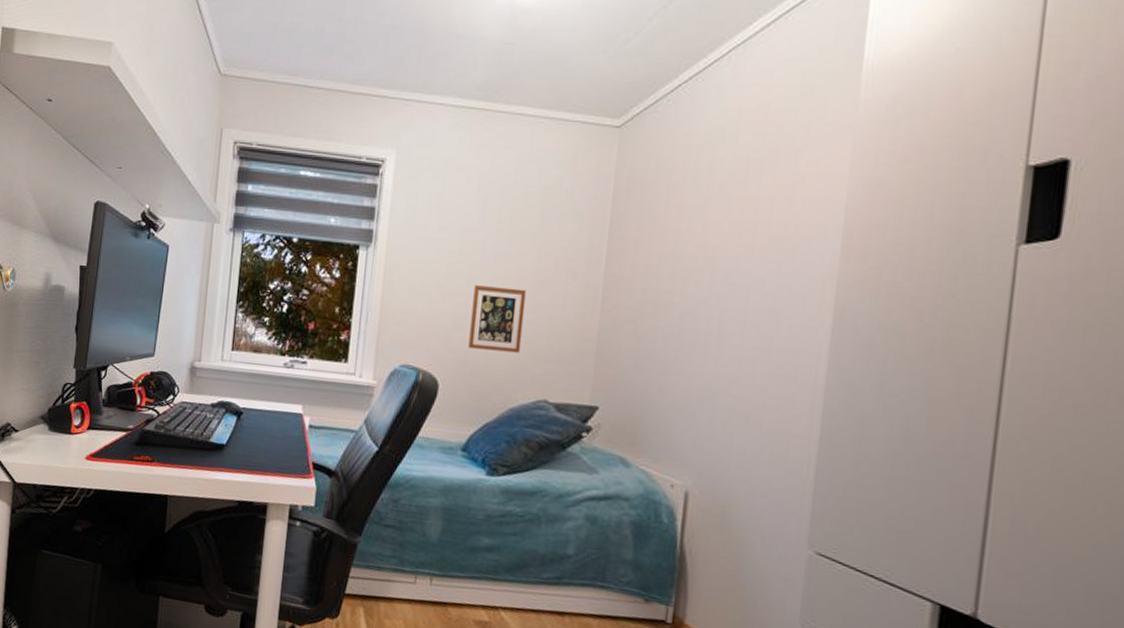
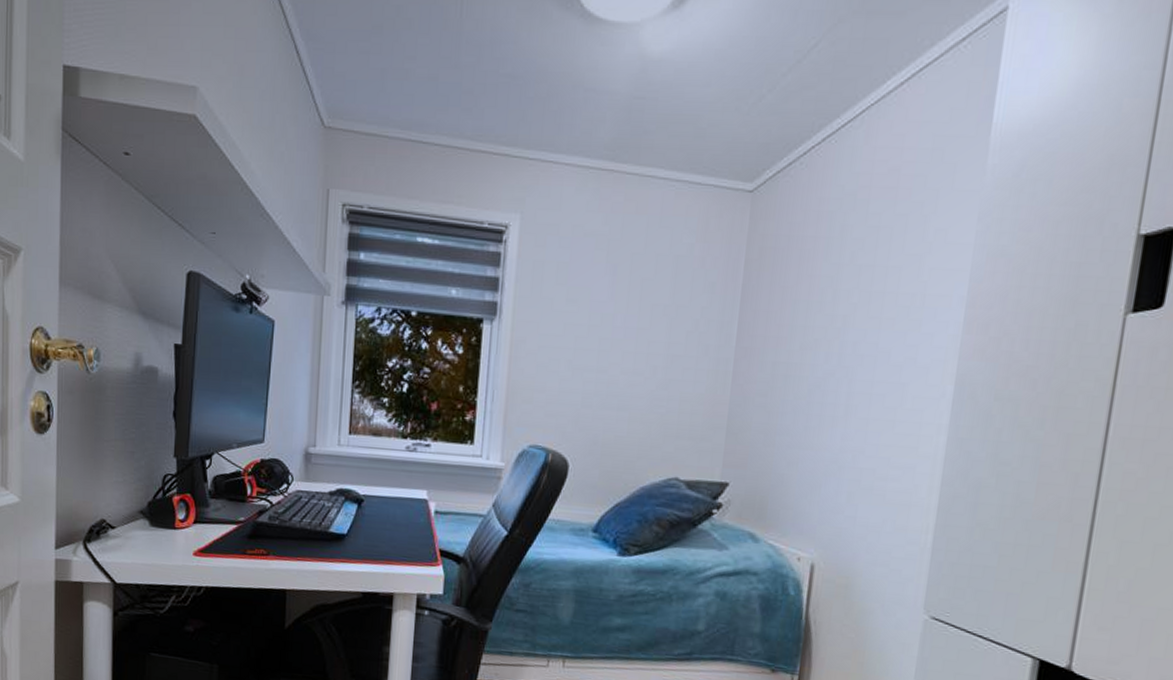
picture frame: present [468,285,527,353] -> none [598,360,658,430]

